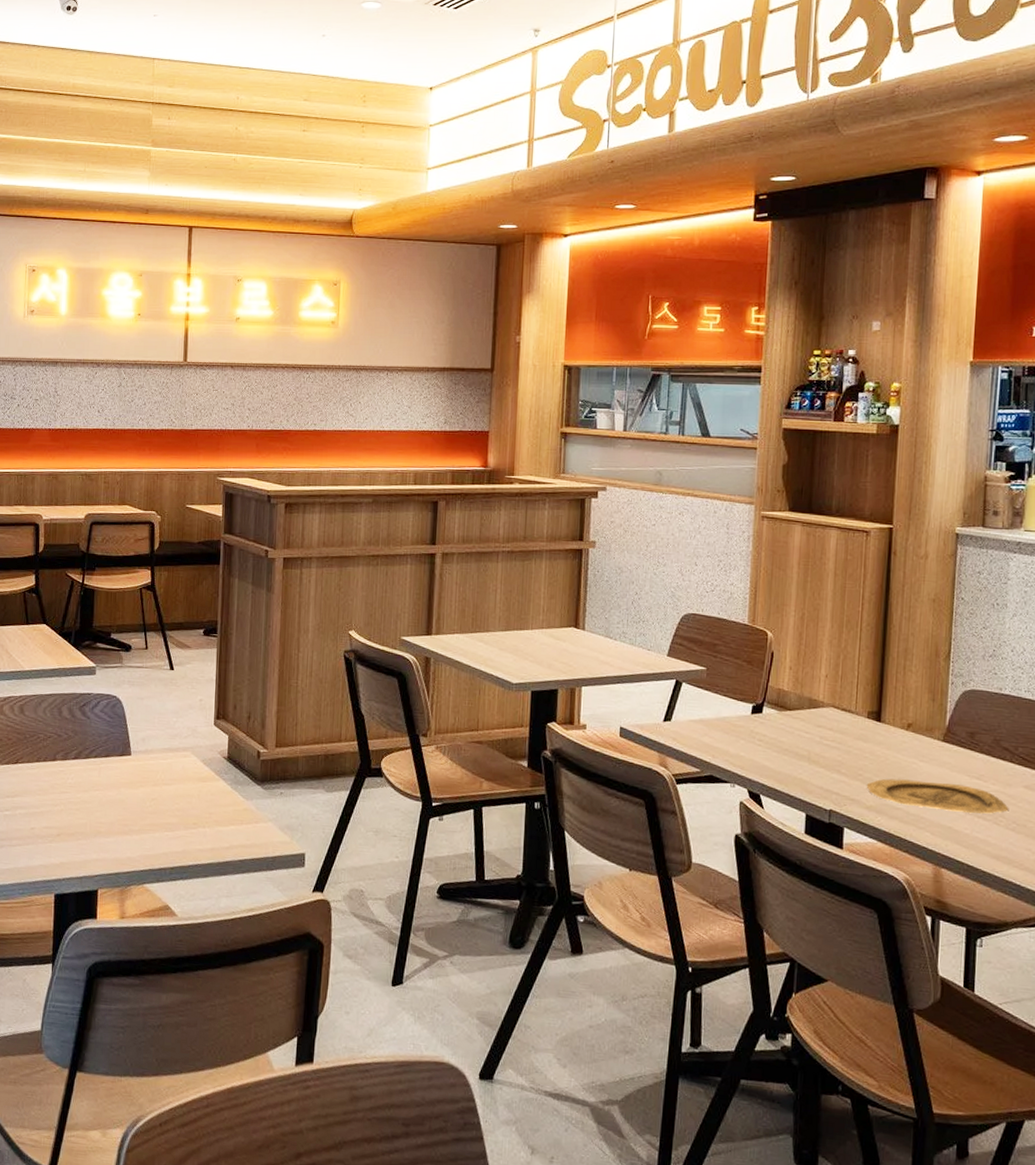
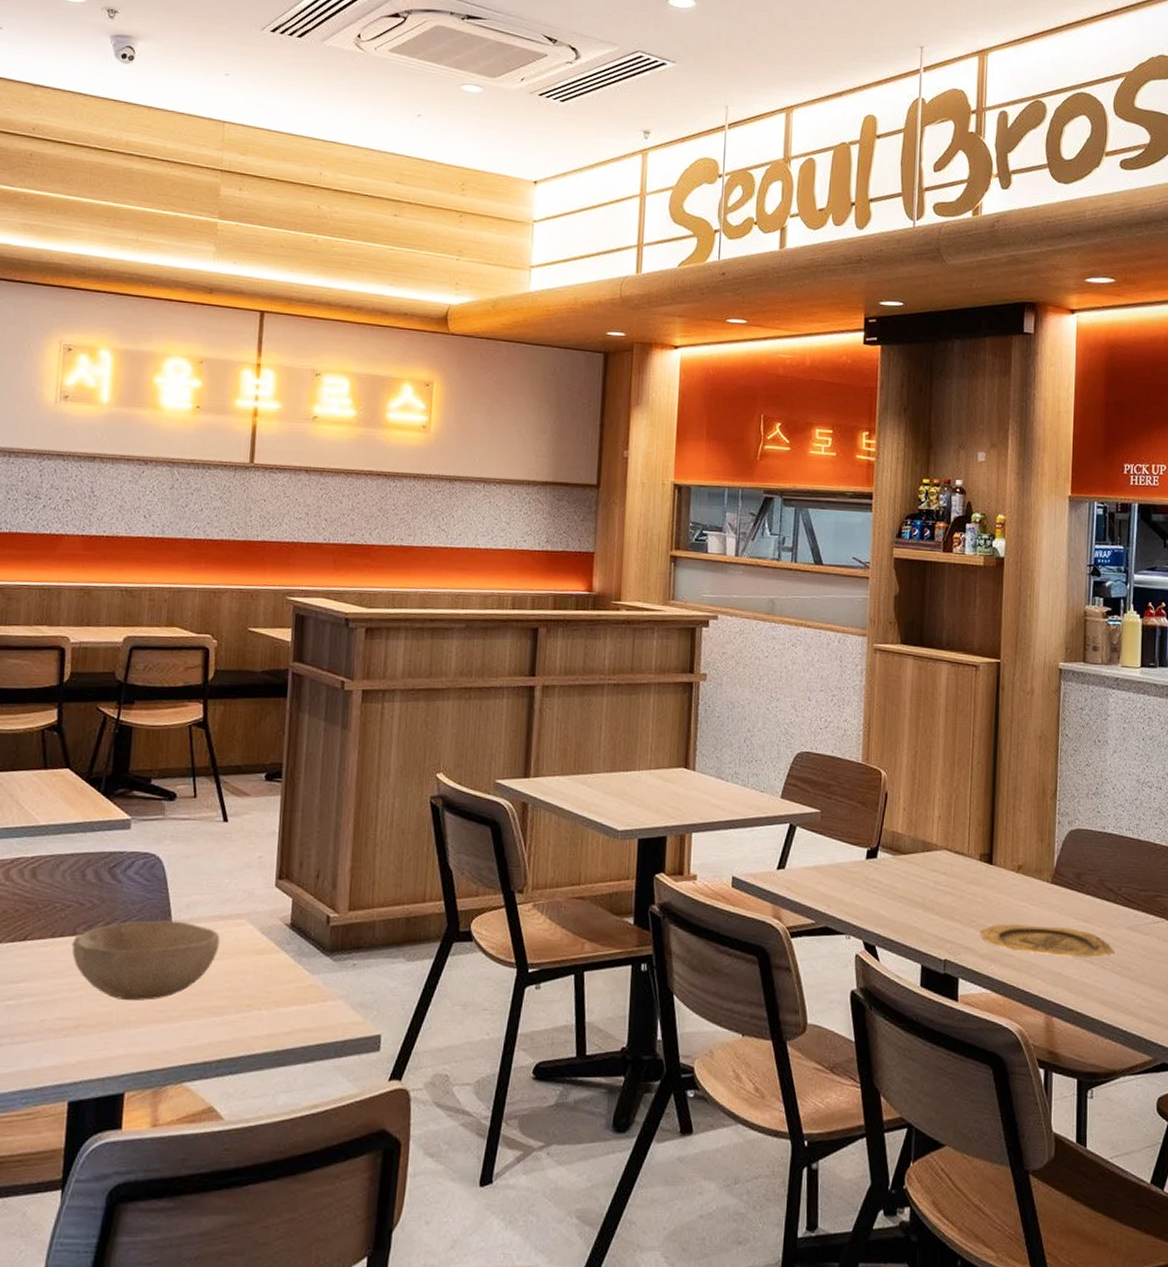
bowl: none [53,750,170,816] -> present [72,920,220,1001]

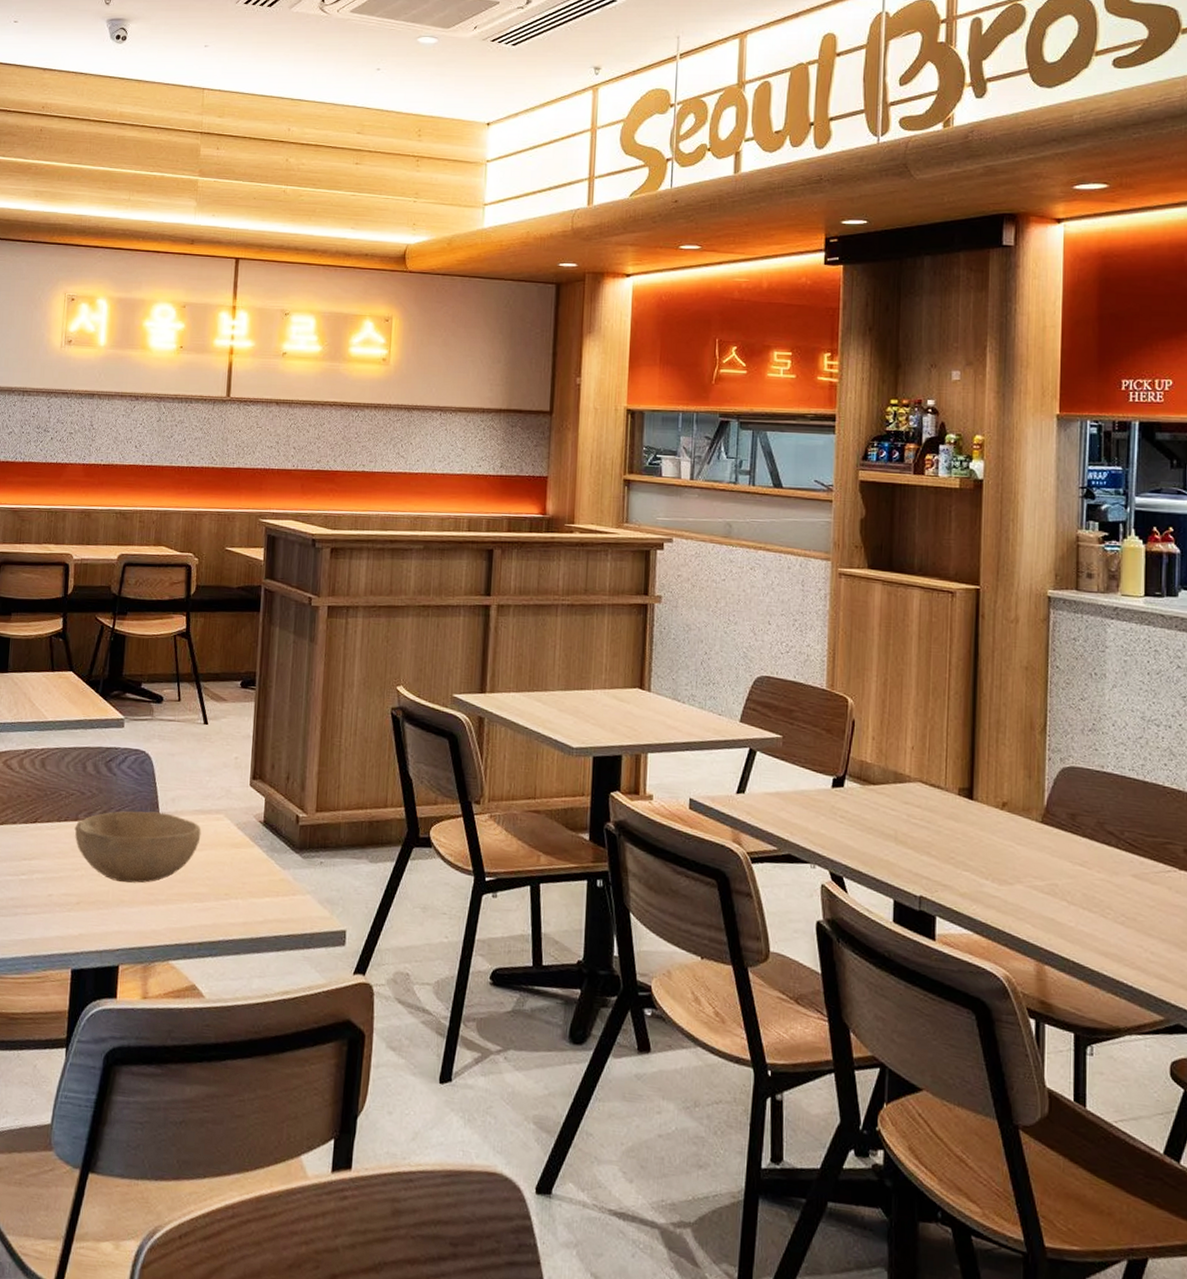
plate: present [979,924,1115,958] -> none [959,863,1117,905]

